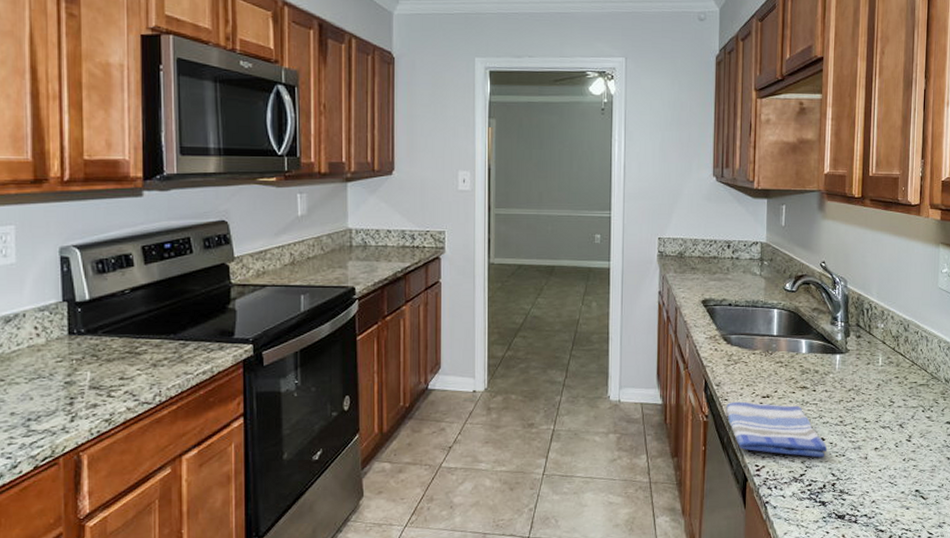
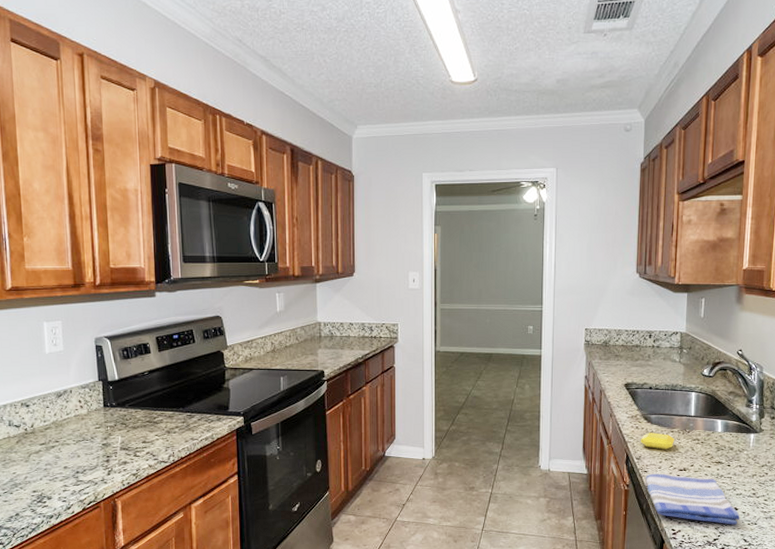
soap bar: none [720,355,757,374] -> present [641,433,675,450]

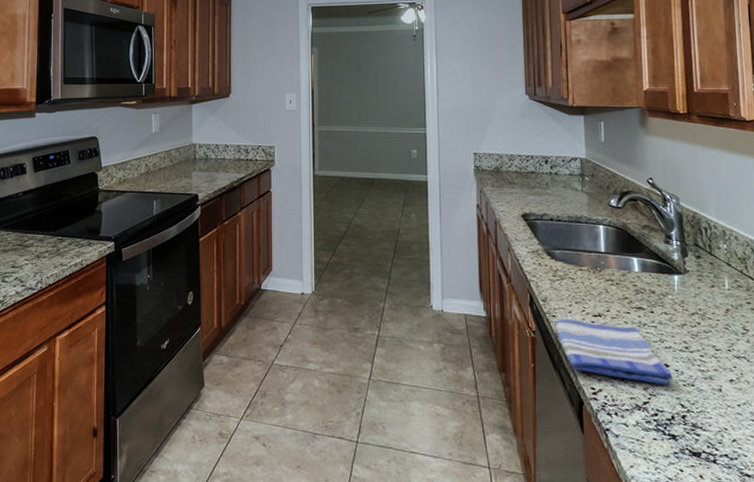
soap bar: present [641,433,675,450] -> none [545,270,585,291]

